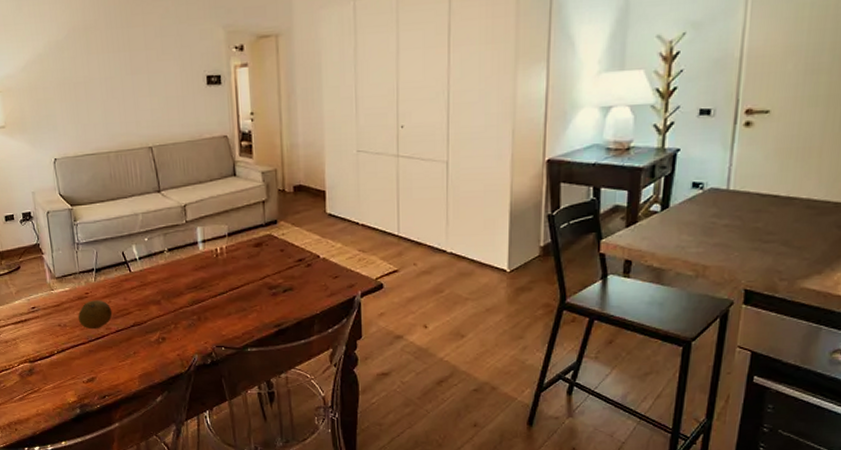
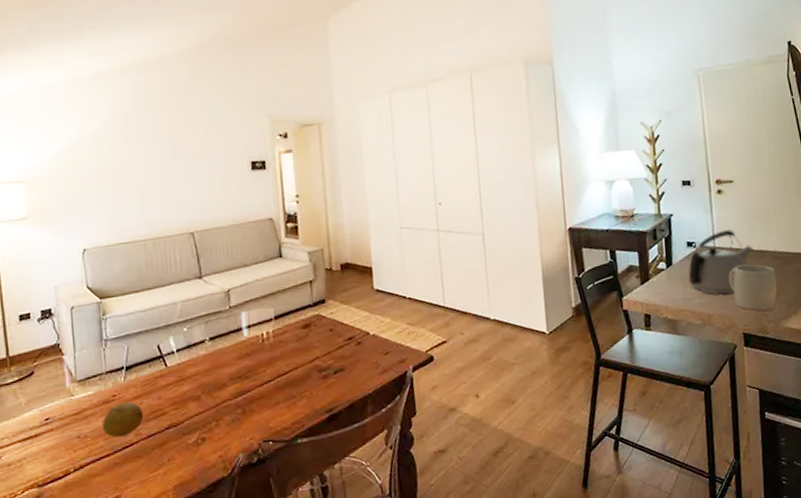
kettle: none [686,170,780,245] -> present [688,230,754,295]
mug: none [738,212,804,267] -> present [728,264,778,312]

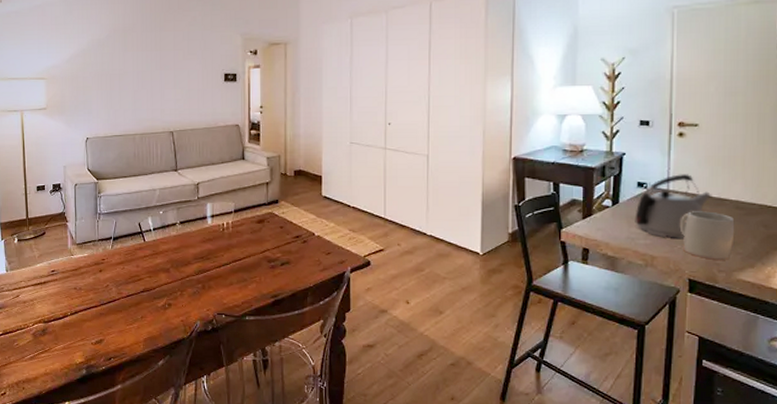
fruit: present [102,402,144,437] -> none [93,266,125,293]

